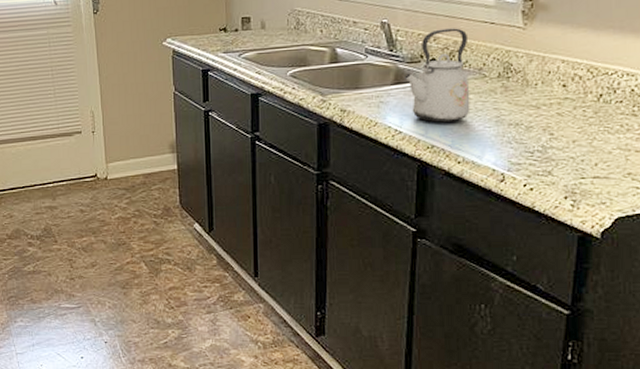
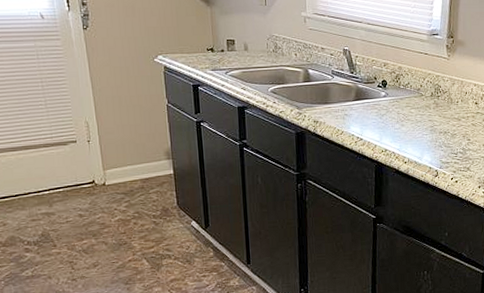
kettle: present [403,28,470,123] -> none [362,56,412,132]

